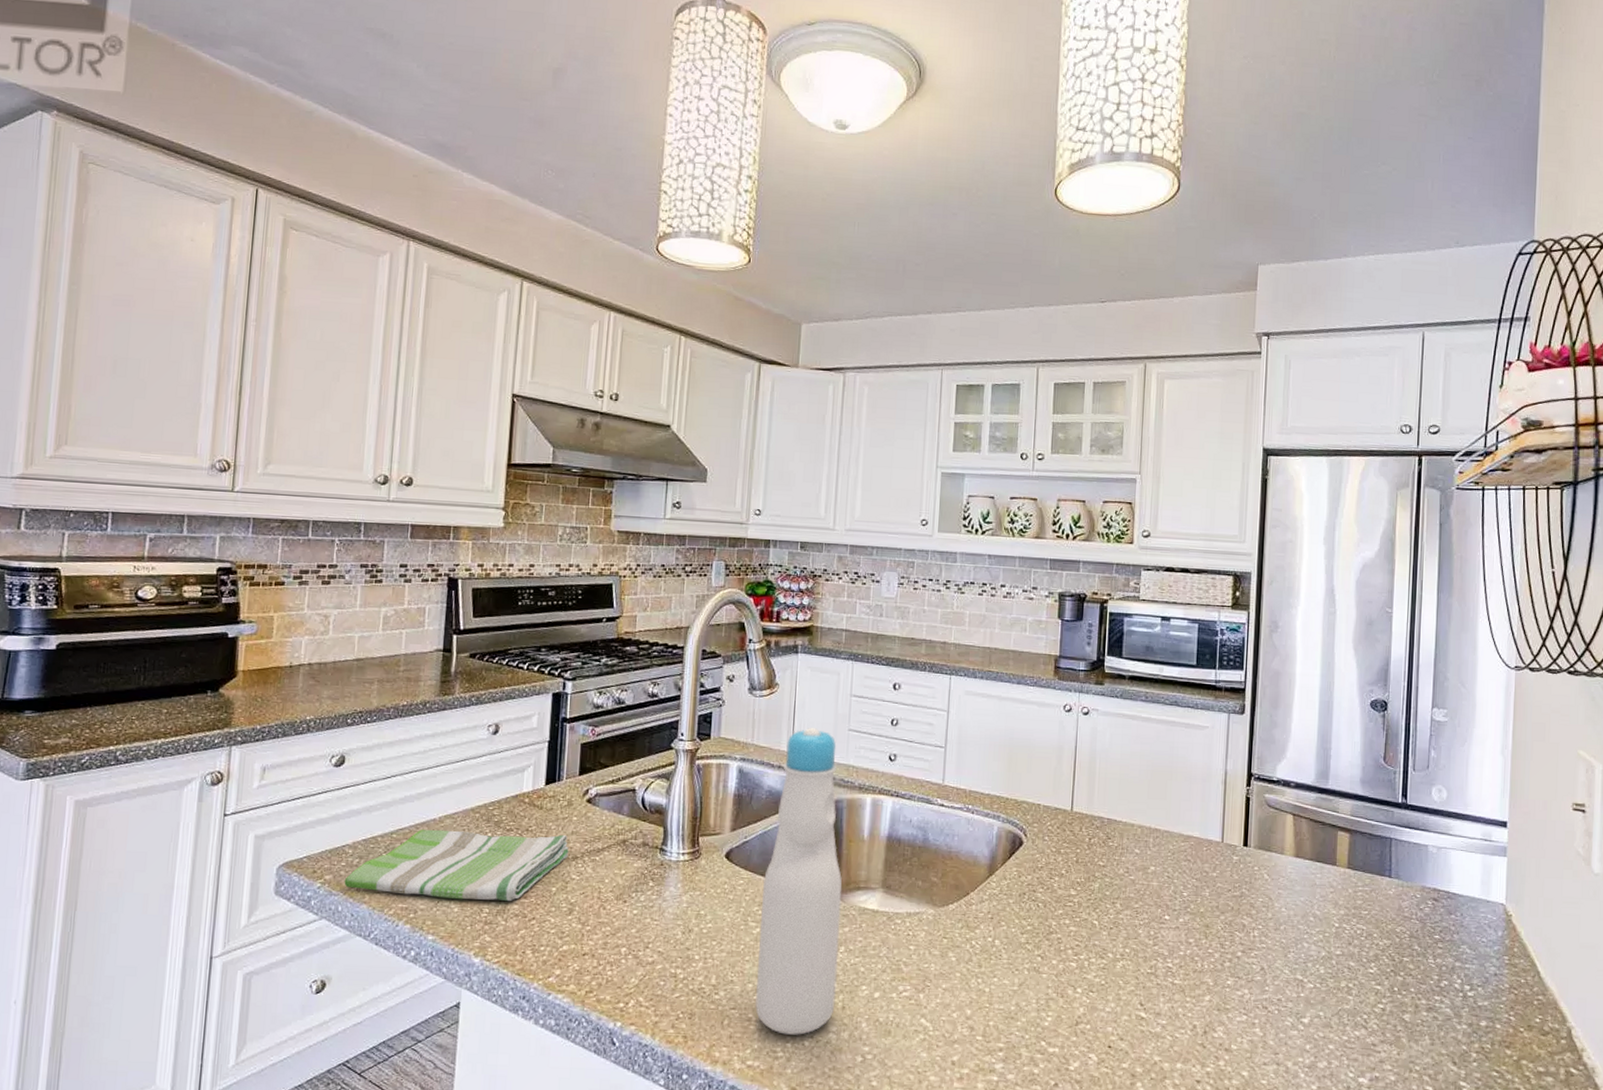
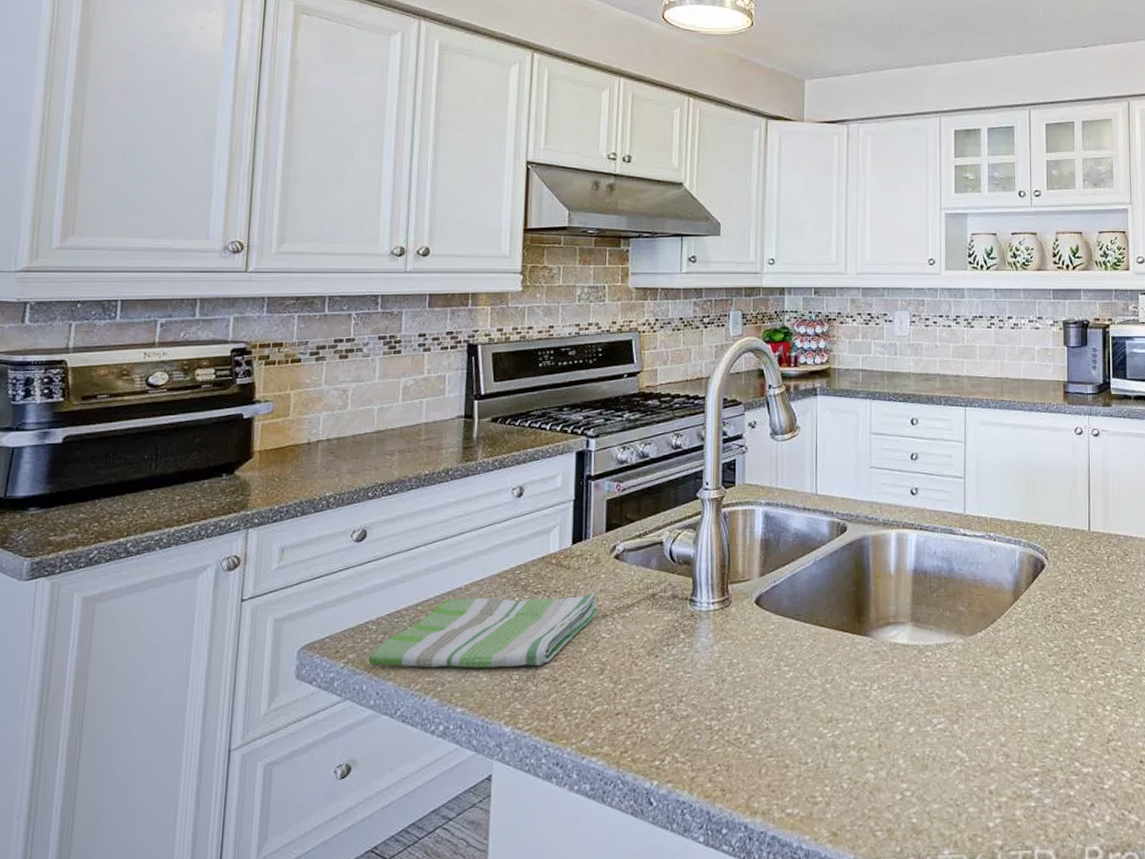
bottle: present [754,728,842,1035] -> none [791,468,872,779]

